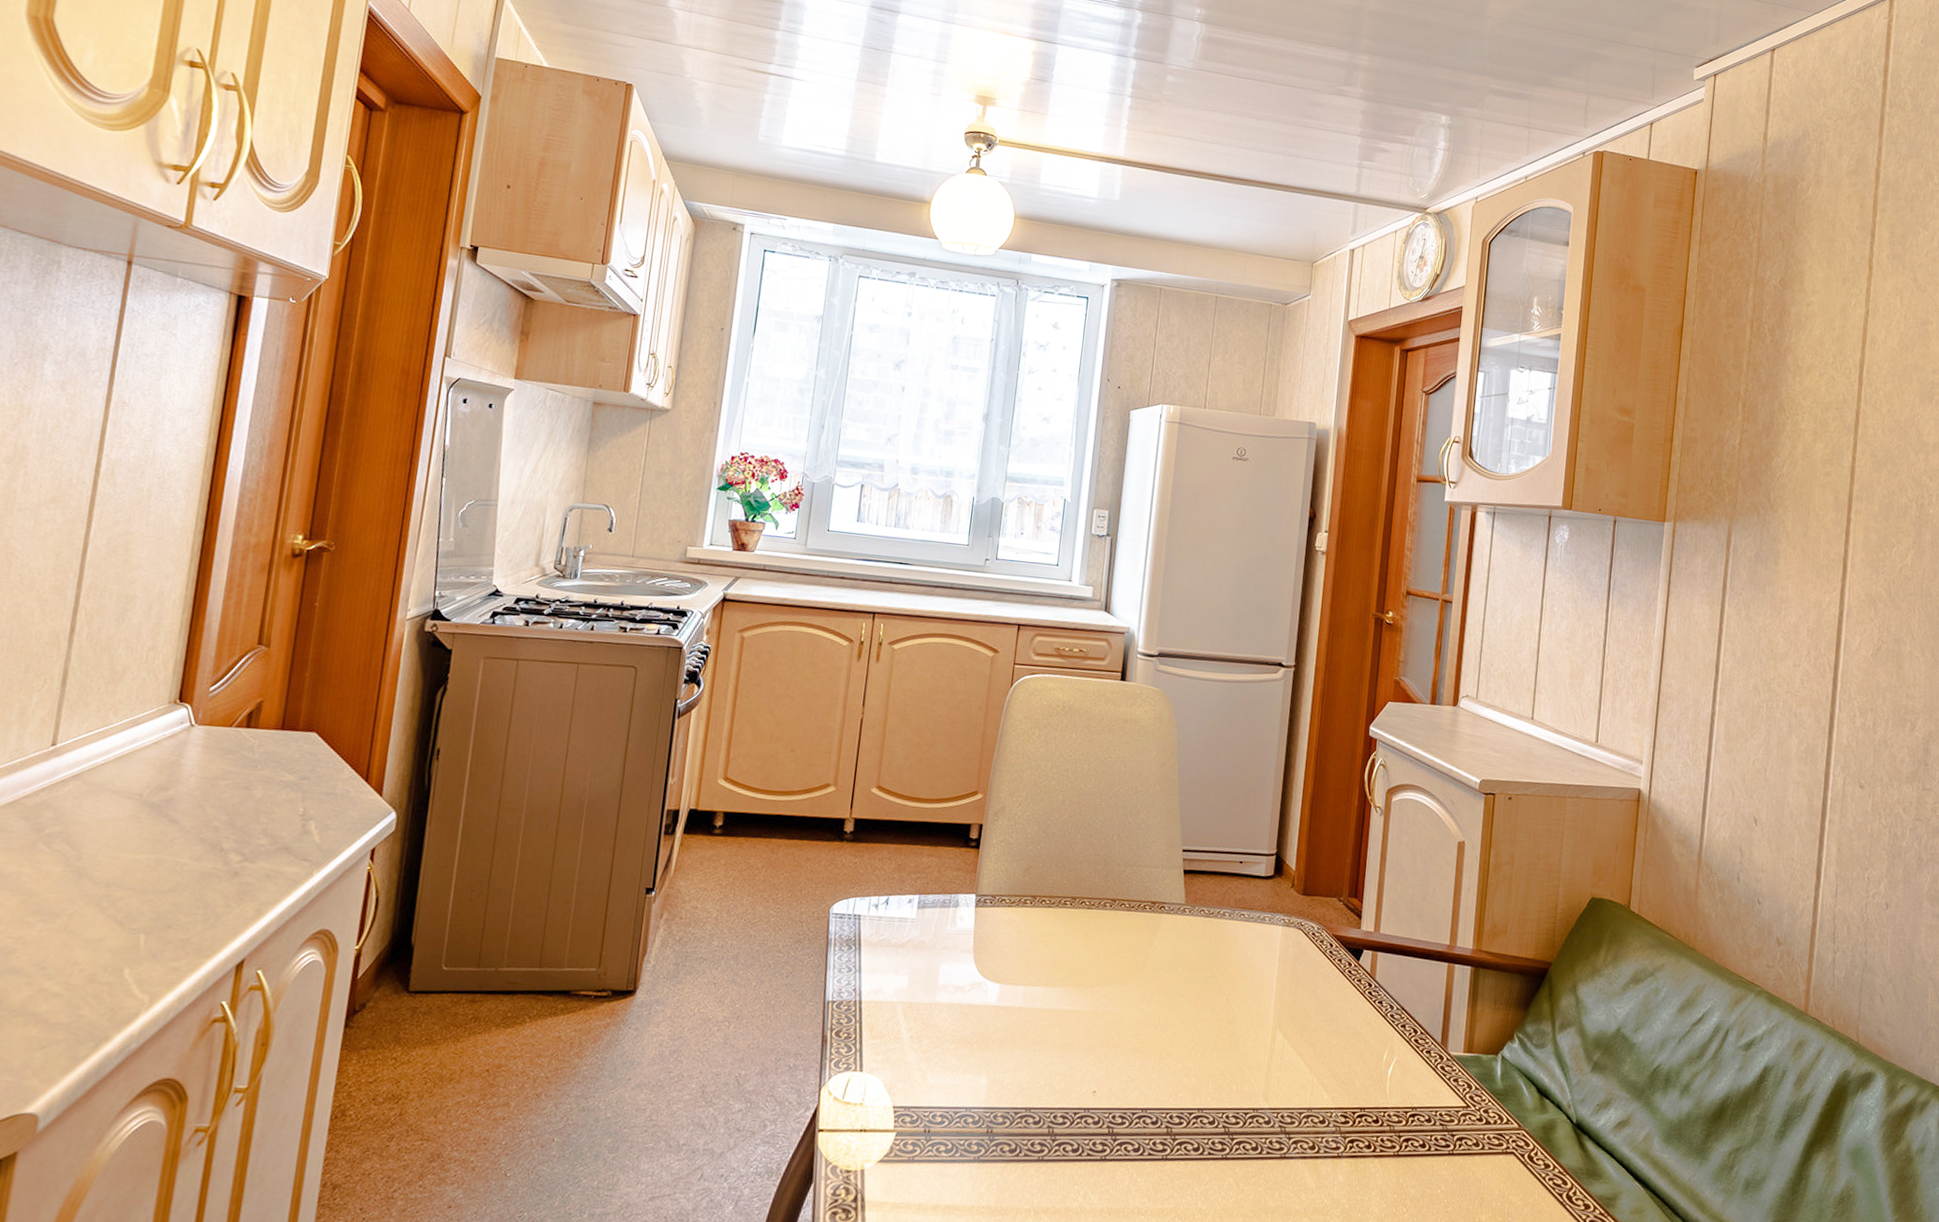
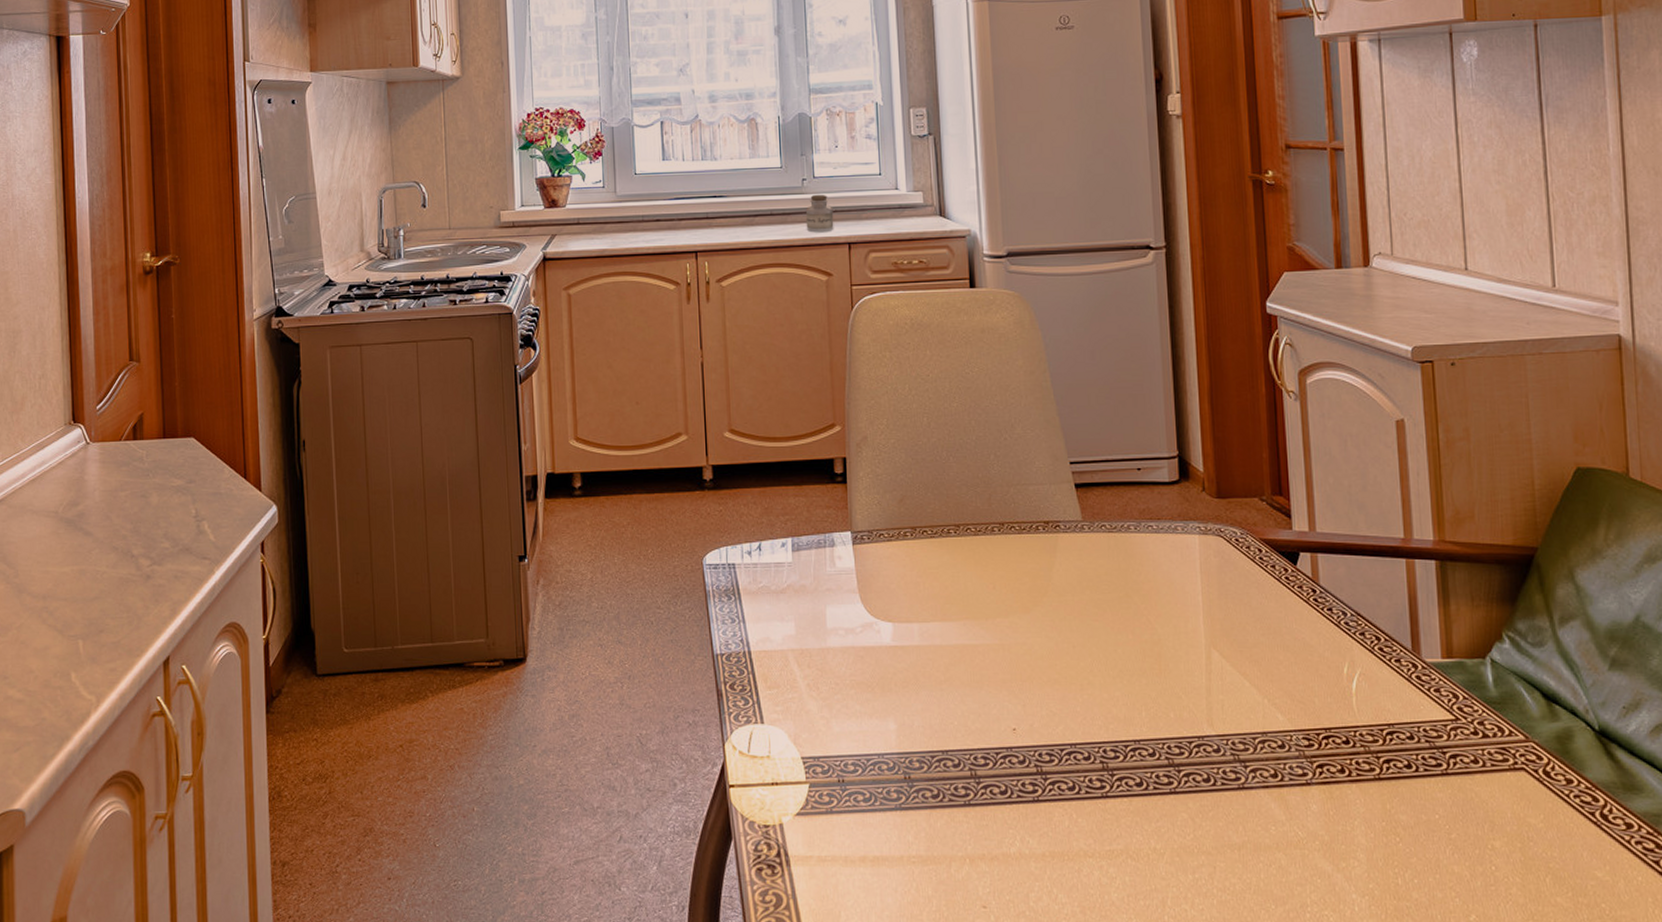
jar: none [981,574,1010,612] -> present [805,194,834,233]

